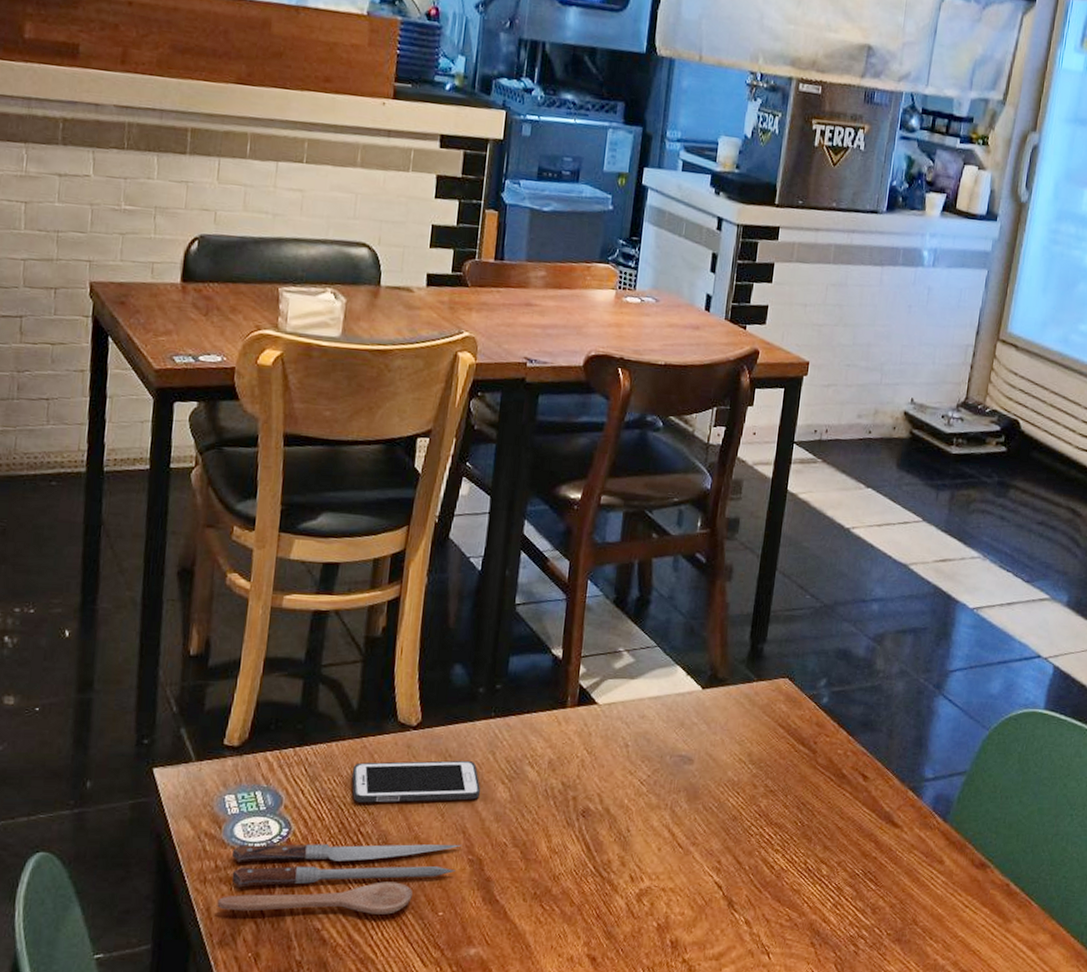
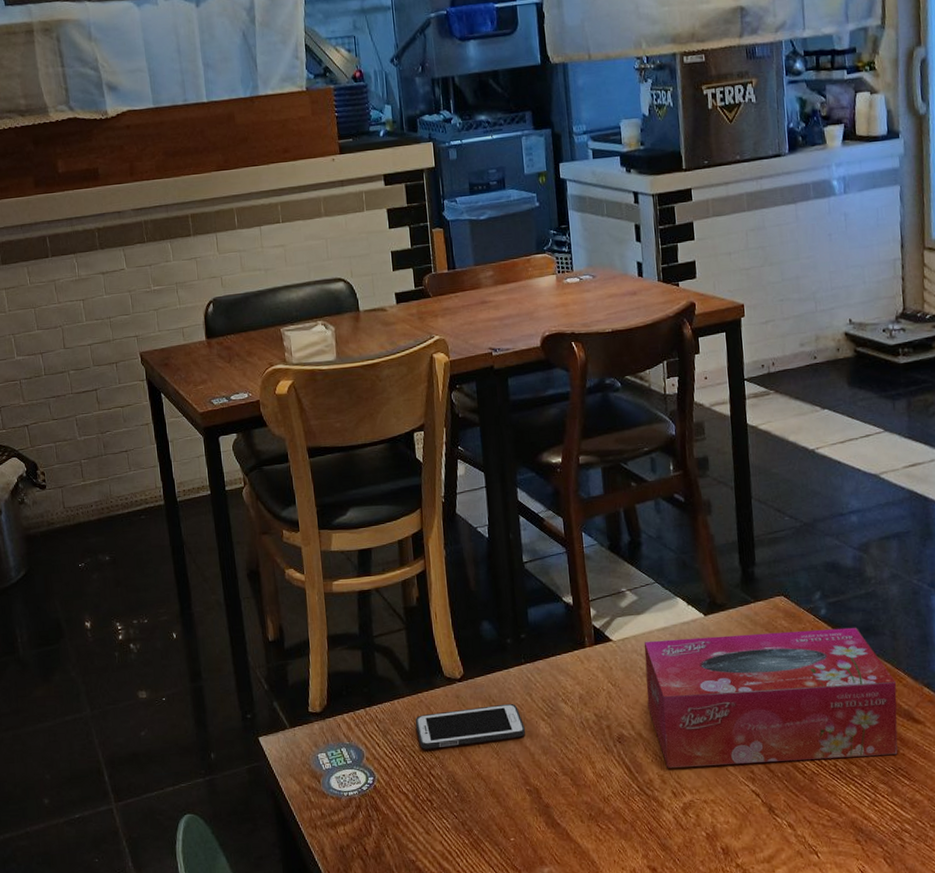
spoon: present [217,844,461,915] -> none [328,777,518,850]
tissue box: none [622,709,884,857] -> present [643,627,898,768]

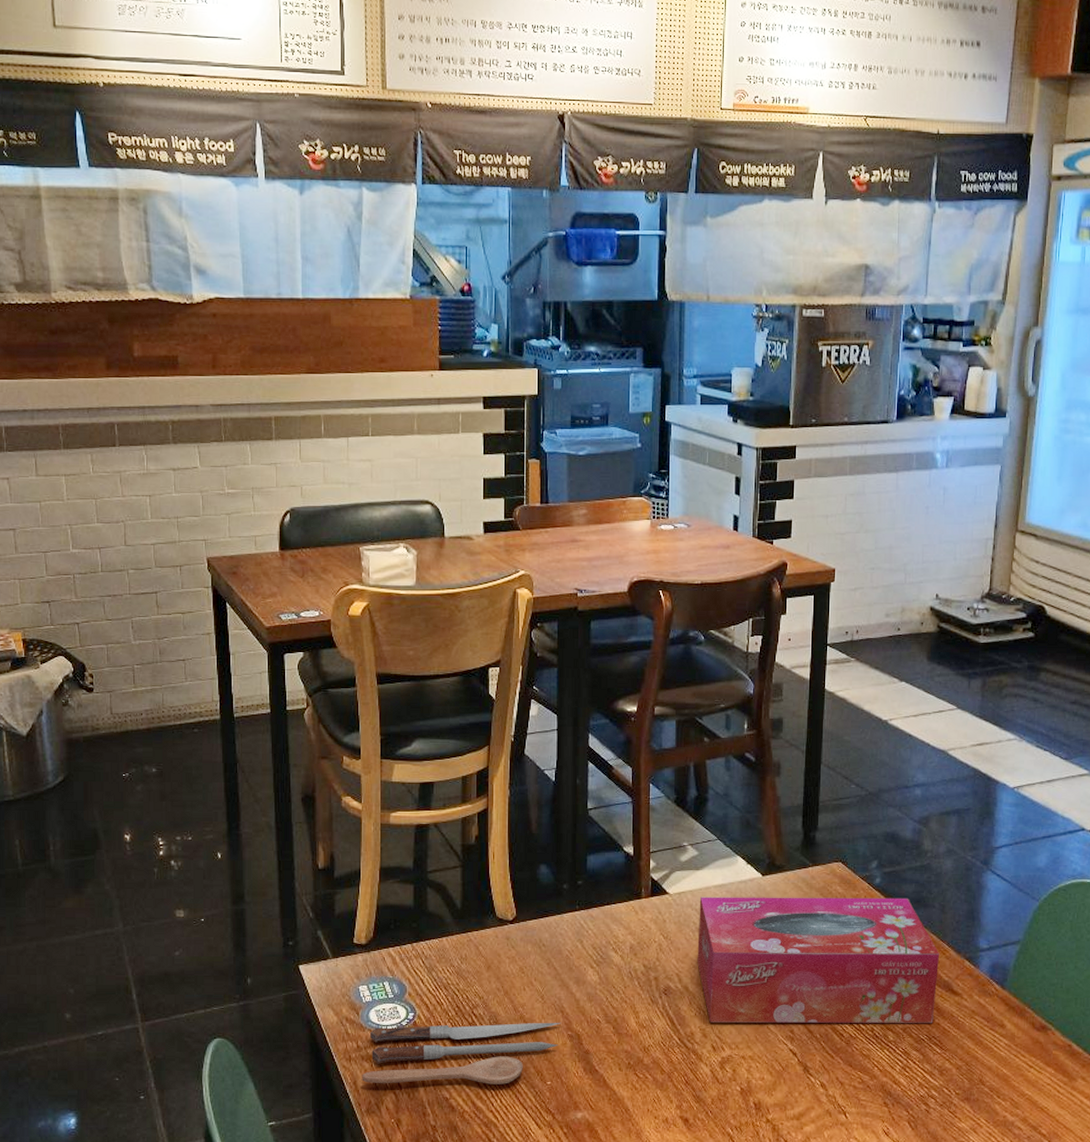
spoon: none [328,777,518,850] -> present [362,1022,561,1084]
cell phone: present [415,703,526,749] -> none [462,948,573,989]

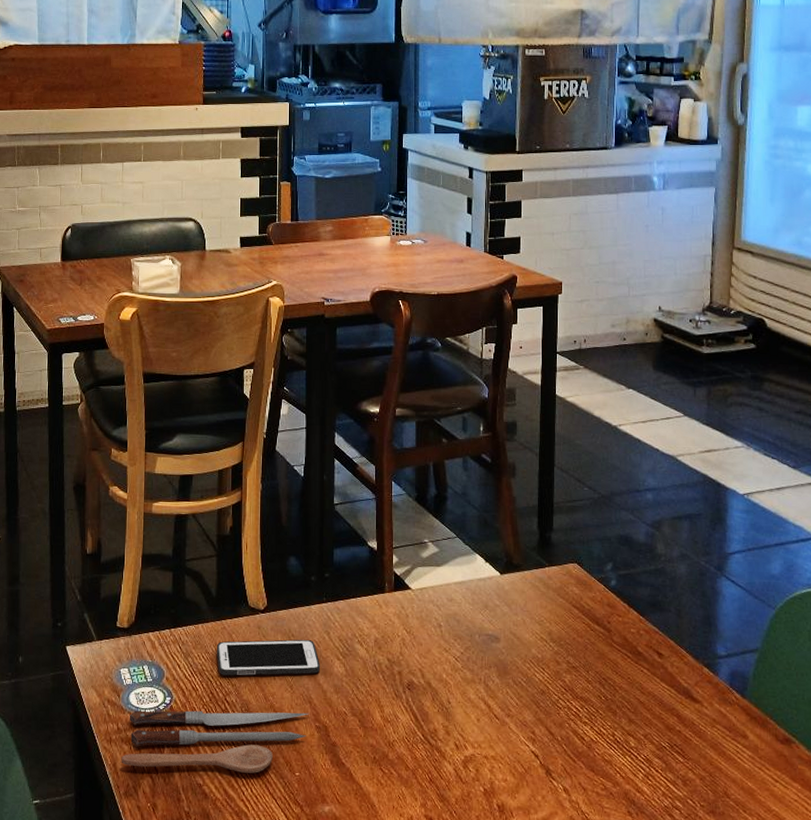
cell phone: none [462,948,573,989] -> present [216,639,321,676]
tissue box: present [697,897,940,1023] -> none [439,593,678,730]

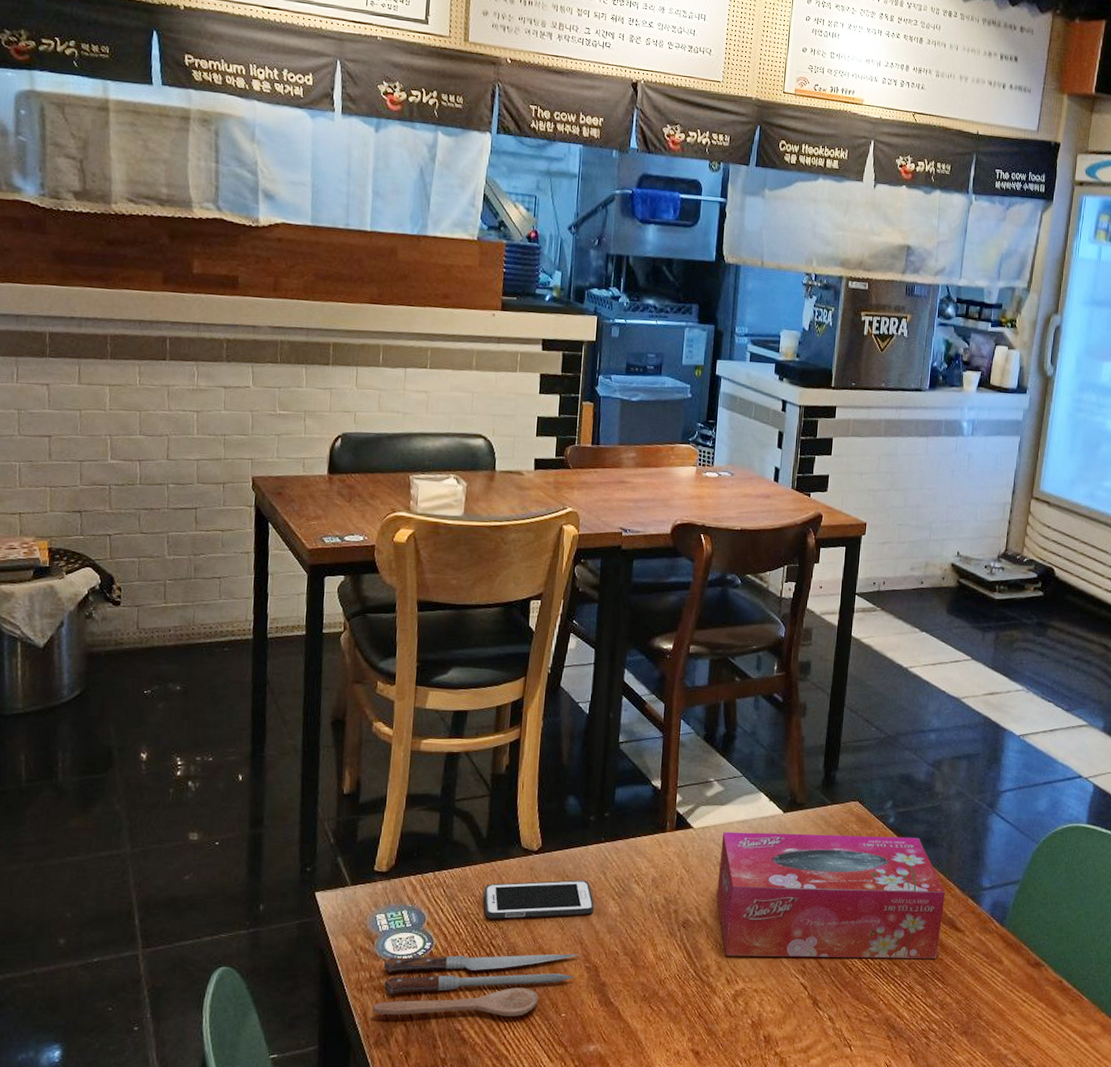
tissue box: none [439,593,678,730] -> present [716,831,946,959]

